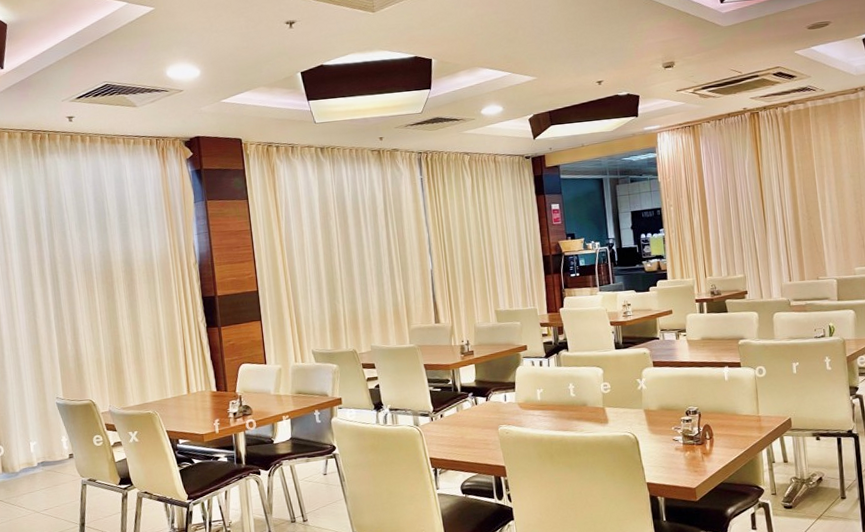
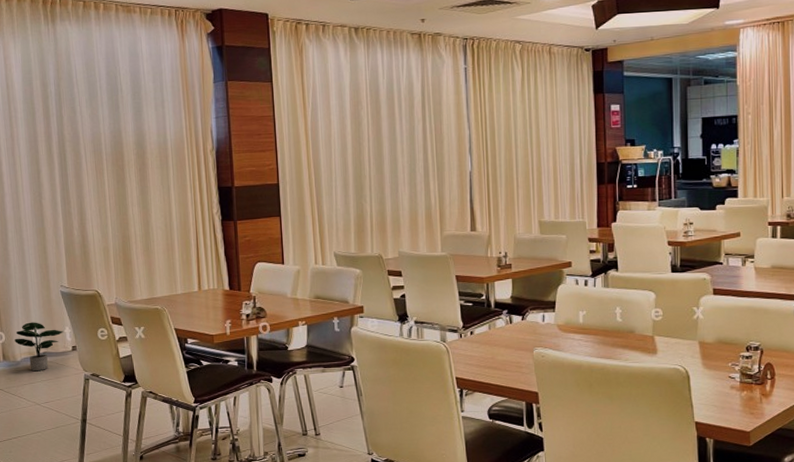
potted plant: none [13,433,60,481] -> present [15,322,64,372]

